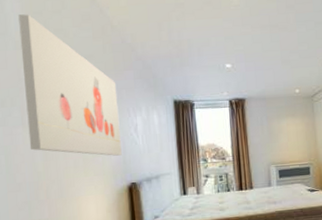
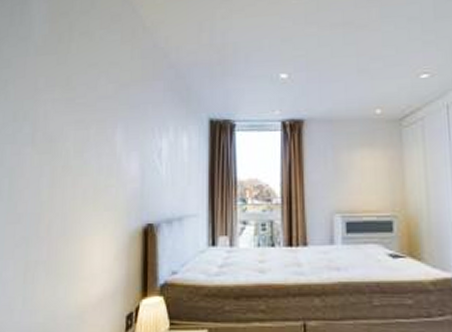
wall art: present [18,14,122,156] -> none [36,15,142,187]

